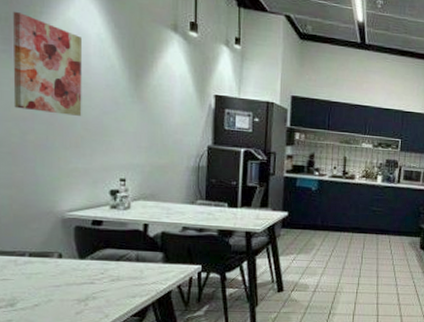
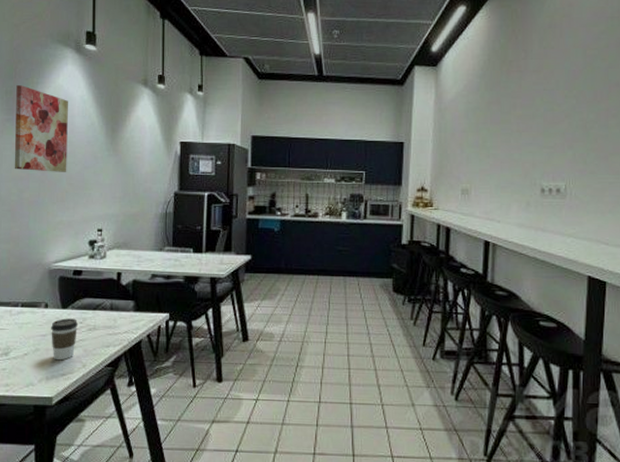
coffee cup: none [66,269,99,311] -> present [51,318,79,361]

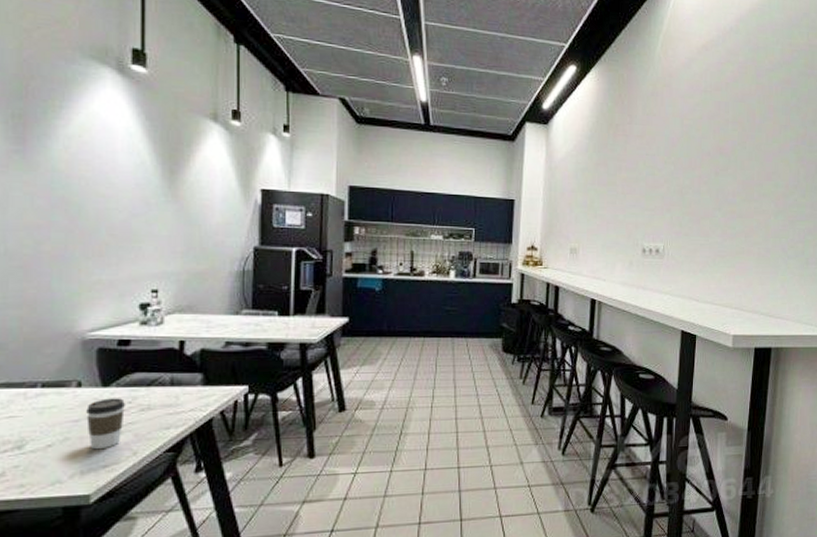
wall art: present [14,84,68,172] -> none [27,106,107,220]

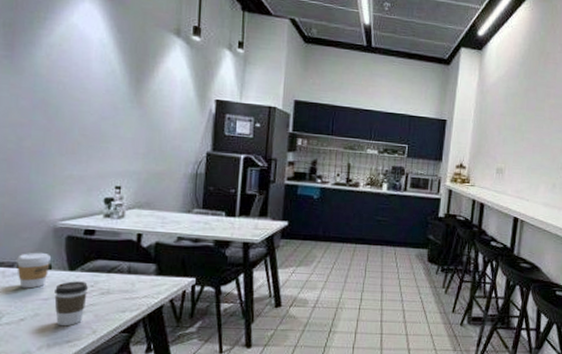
coffee cup: none [39,368,80,410] -> present [16,252,51,289]

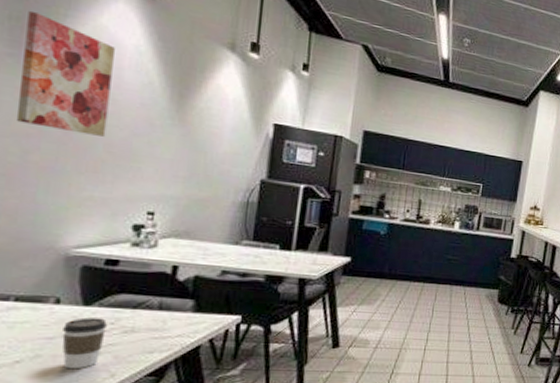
wall art: none [12,17,84,122] -> present [15,10,115,137]
coffee cup: present [16,252,51,289] -> none [12,283,60,326]

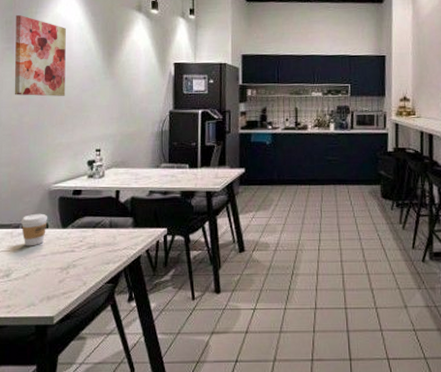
coffee cup: none [12,283,60,326] -> present [20,213,47,247]
coffee cup: present [62,317,108,370] -> none [52,237,79,280]

